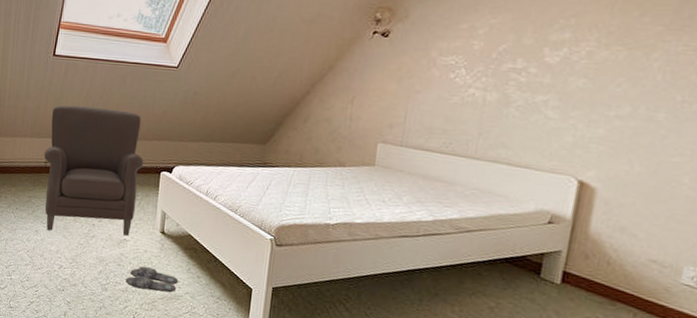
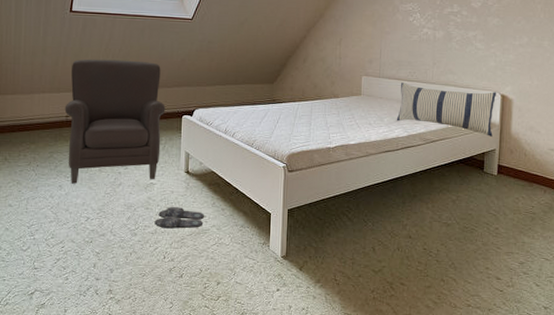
pillow: none [419,154,572,234] -> present [396,82,497,137]

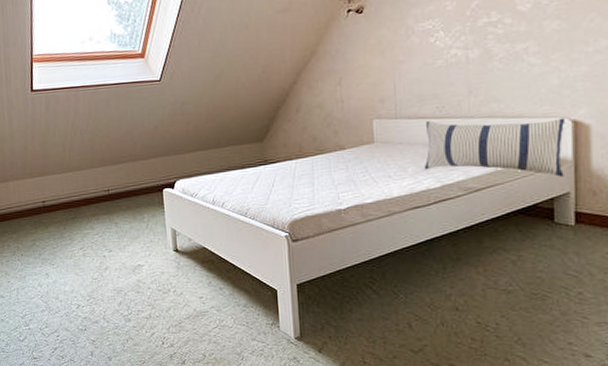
chair: present [64,59,166,184] -> none [40,134,145,271]
slippers: present [154,206,204,229] -> none [147,288,201,312]

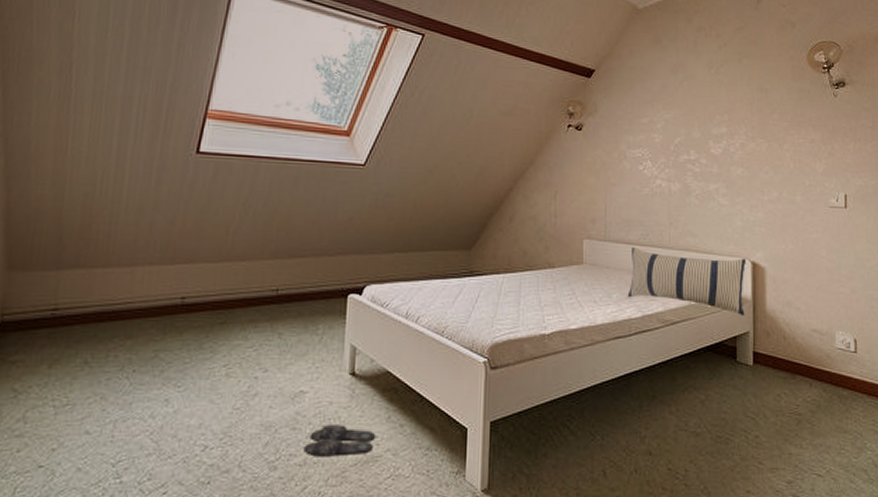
slippers: none [147,288,201,312] -> present [303,423,375,457]

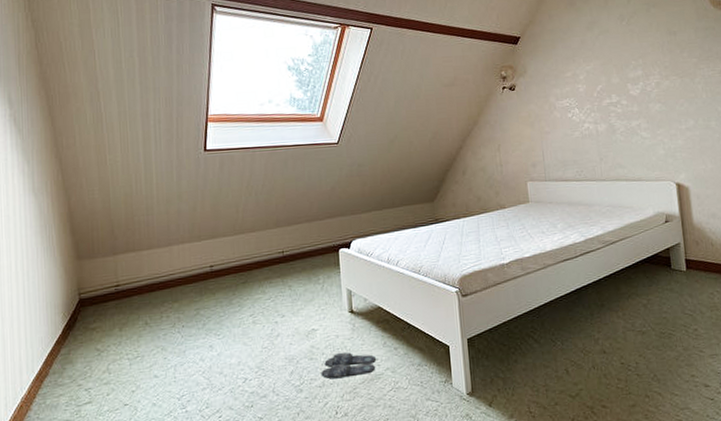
pillow: present [627,247,747,315] -> none [569,181,675,230]

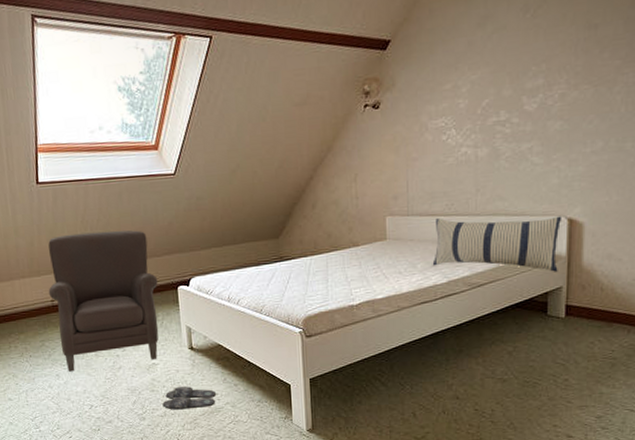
chair: none [208,195,320,342] -> present [48,230,159,372]
pillow: none [569,181,675,230] -> present [432,216,562,272]

